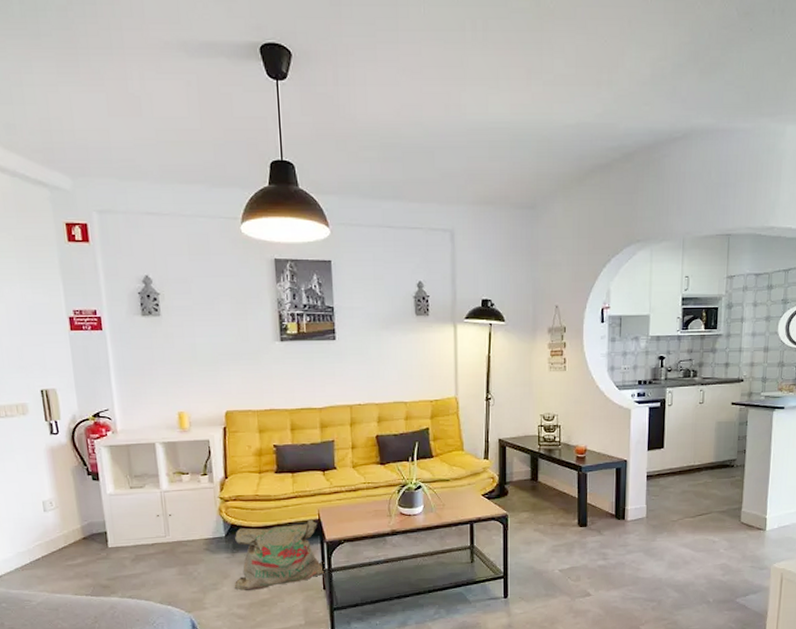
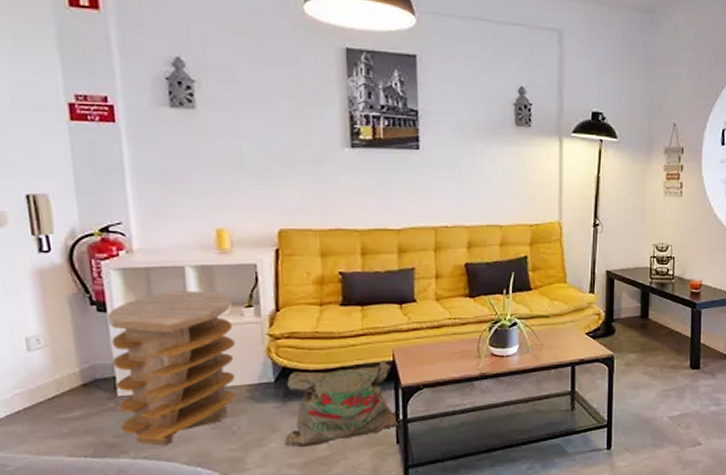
side table: none [99,462,197,588] -> present [107,290,237,446]

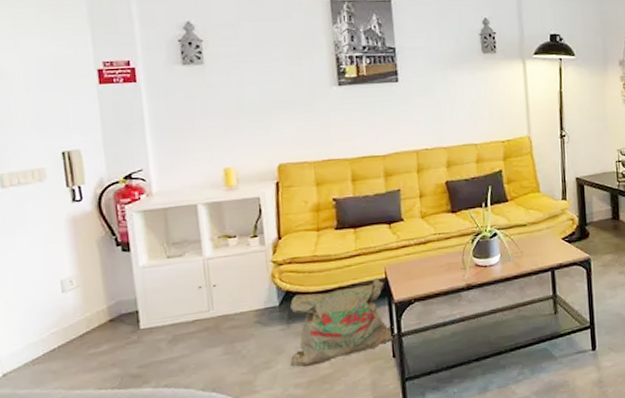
side table: present [107,290,237,446] -> none [130,225,246,374]

